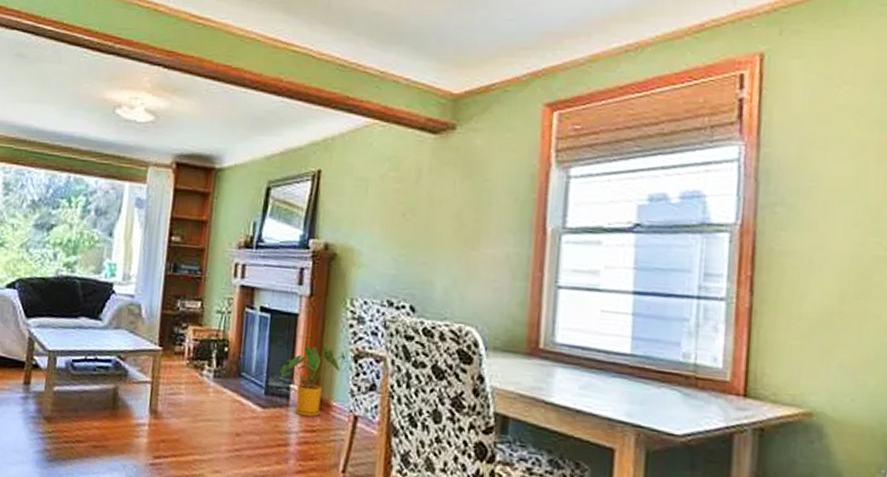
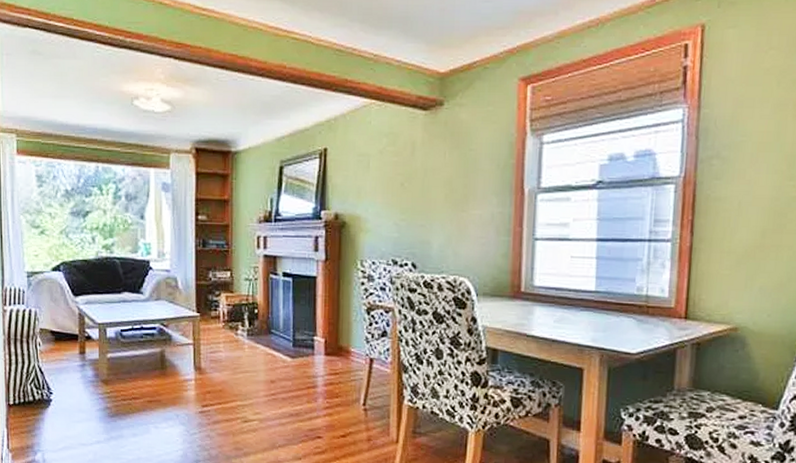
house plant: present [280,346,346,418] -> none [304,303,360,363]

